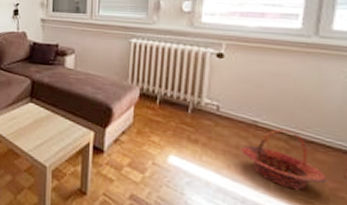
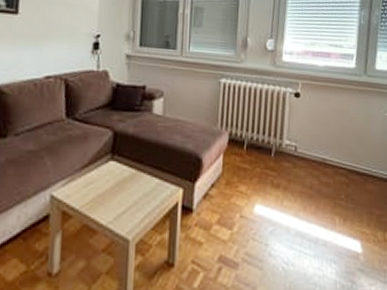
basket: present [241,129,327,191] -> none [314,164,374,222]

